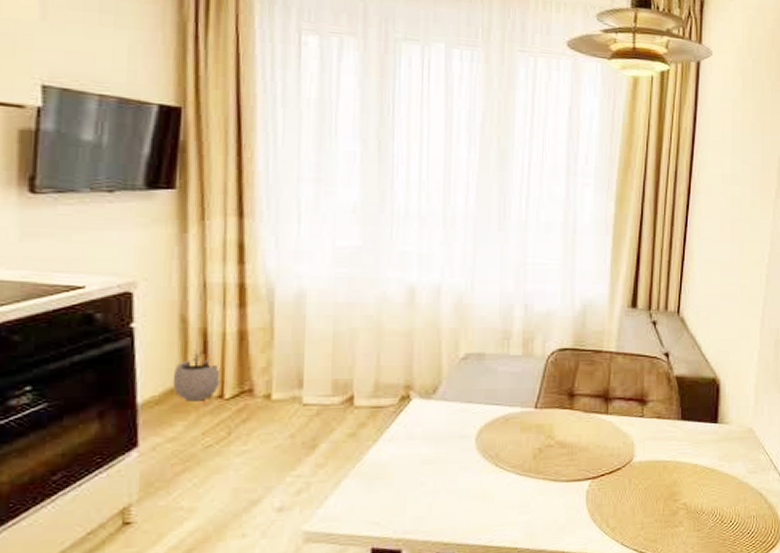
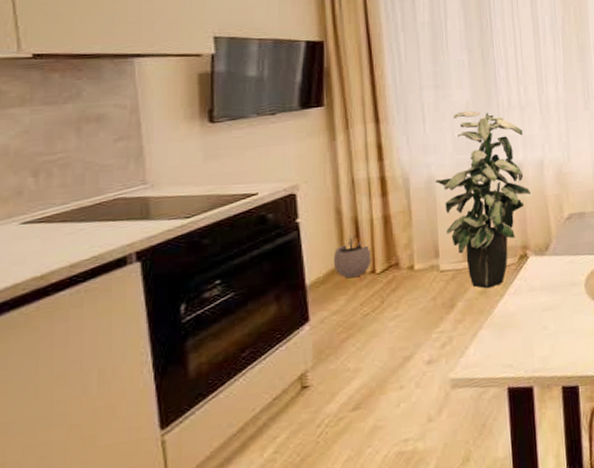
indoor plant: none [307,215,421,431] -> present [435,111,530,289]

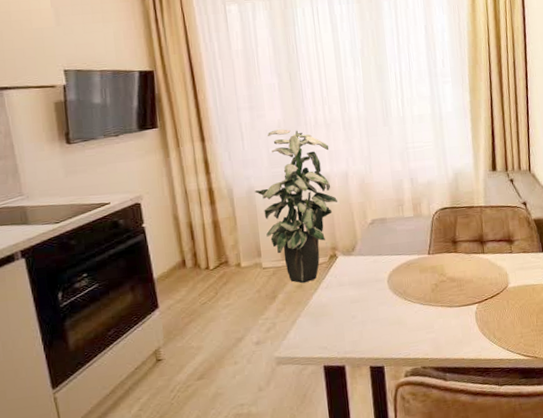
plant pot: present [333,235,372,279] -> none [174,238,206,274]

